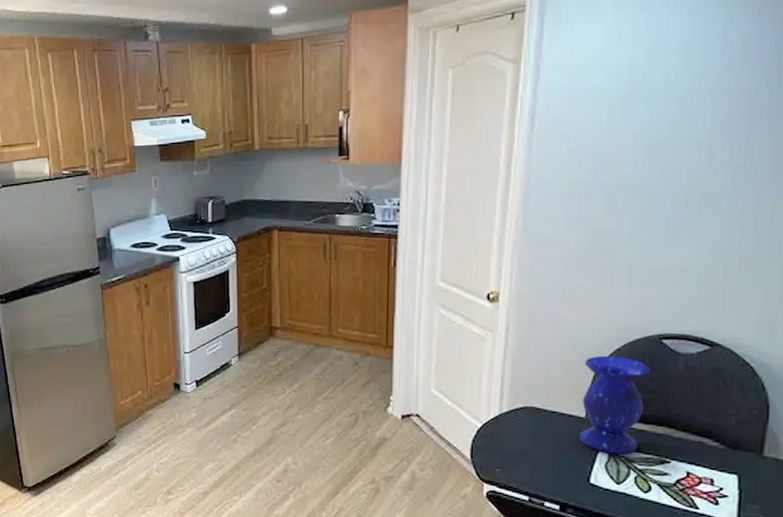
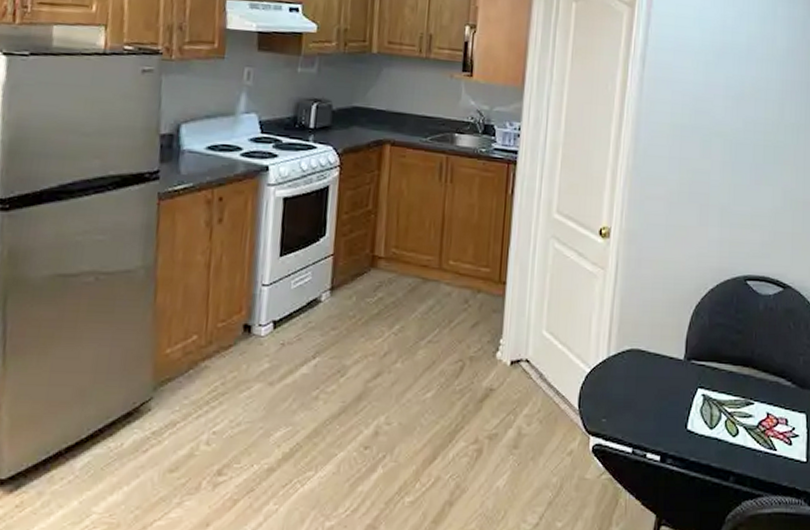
vase: present [580,355,652,455] -> none [679,295,739,398]

